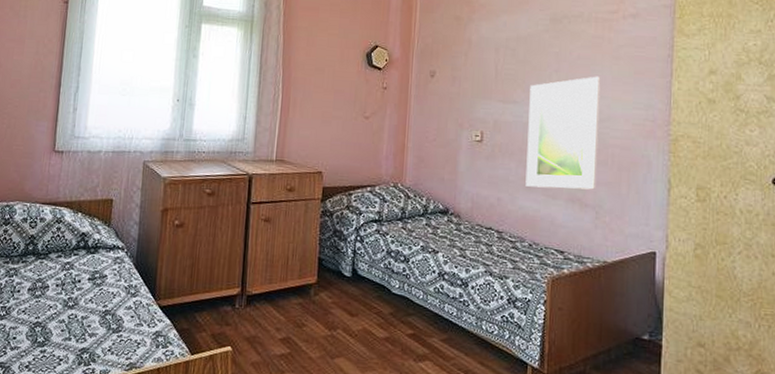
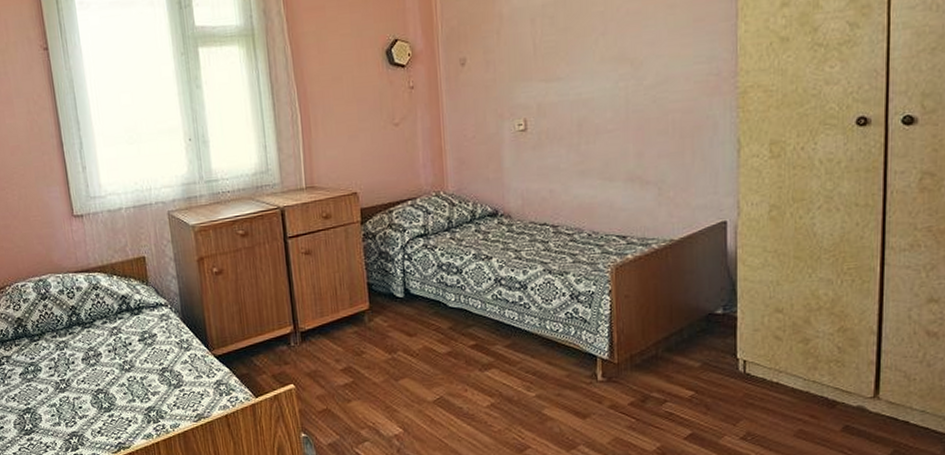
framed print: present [525,76,601,190] -> none [574,32,657,172]

